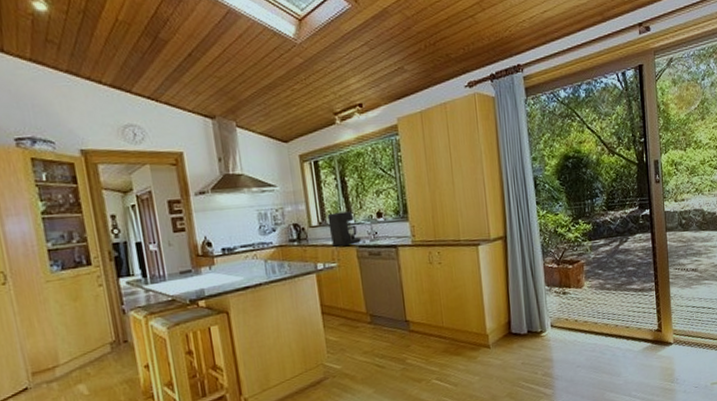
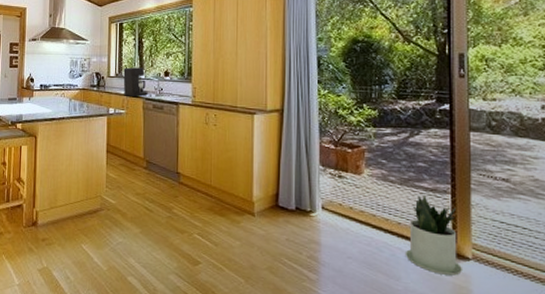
planter: none [623,296,668,363] -> present [405,195,463,276]

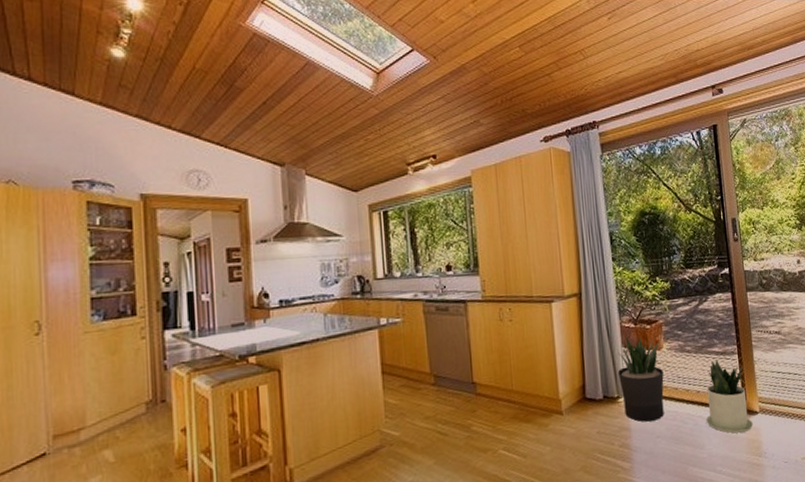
coffee maker: present [123,67,148,98] -> none [394,263,428,301]
planter: none [312,153,361,242] -> present [617,333,664,422]

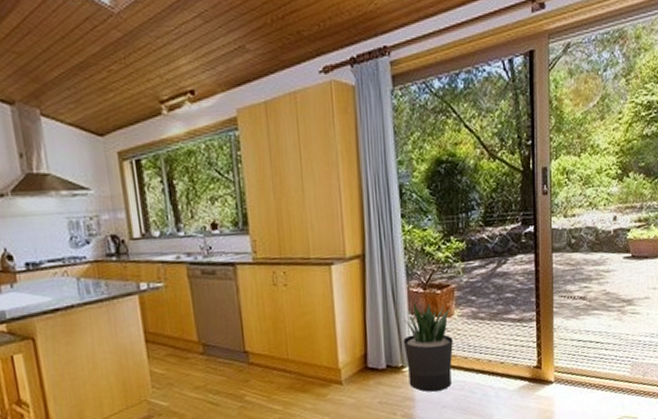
planter: present [705,360,754,434] -> none [495,327,547,404]

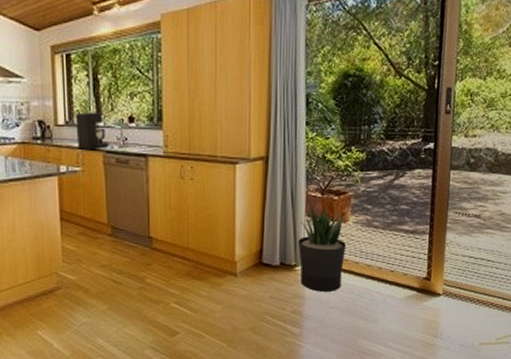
coffee maker: none [152,221,192,264] -> present [75,112,109,151]

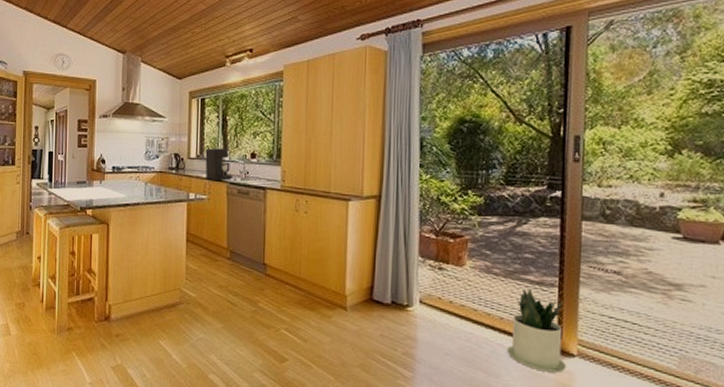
planter: present [297,202,346,292] -> none [410,243,463,337]
planter: none [384,238,434,312] -> present [506,288,567,373]

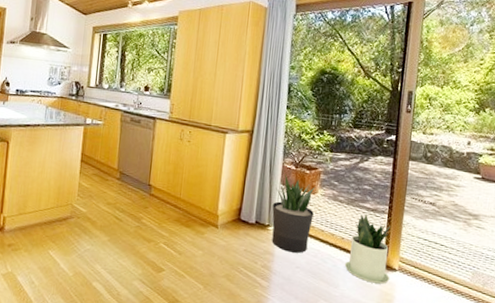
coffee maker: present [205,148,232,182] -> none [102,79,127,110]
planter: none [410,243,463,337] -> present [272,173,315,253]

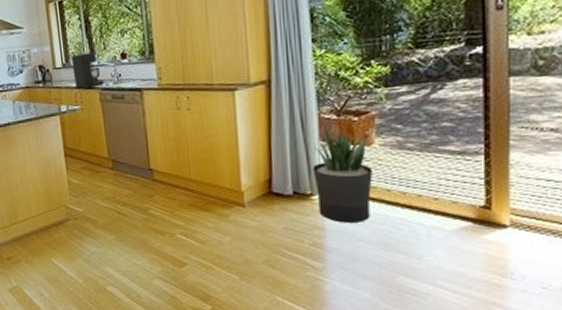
coffee maker: none [102,79,127,110] -> present [71,52,104,90]
planter: present [344,214,390,284] -> none [427,160,499,247]

